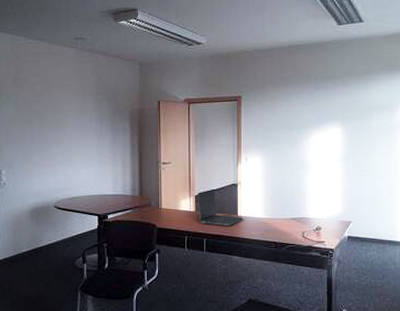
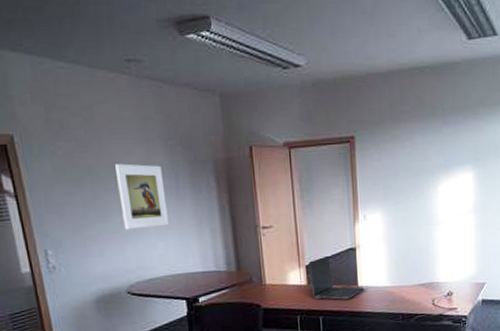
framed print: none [58,110,92,159] -> present [115,163,169,230]

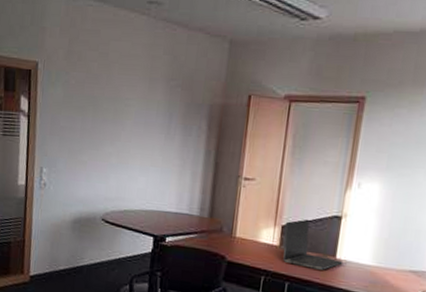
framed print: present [115,163,169,230] -> none [112,97,158,163]

